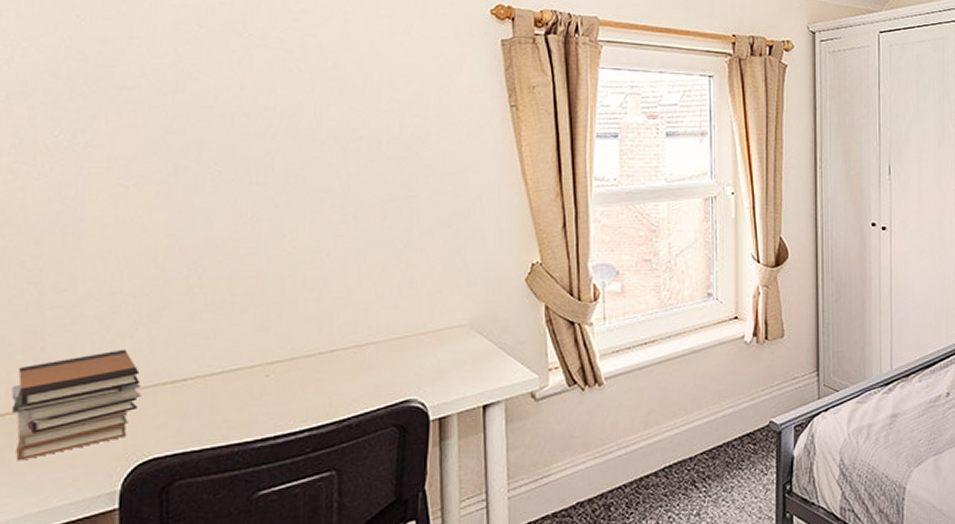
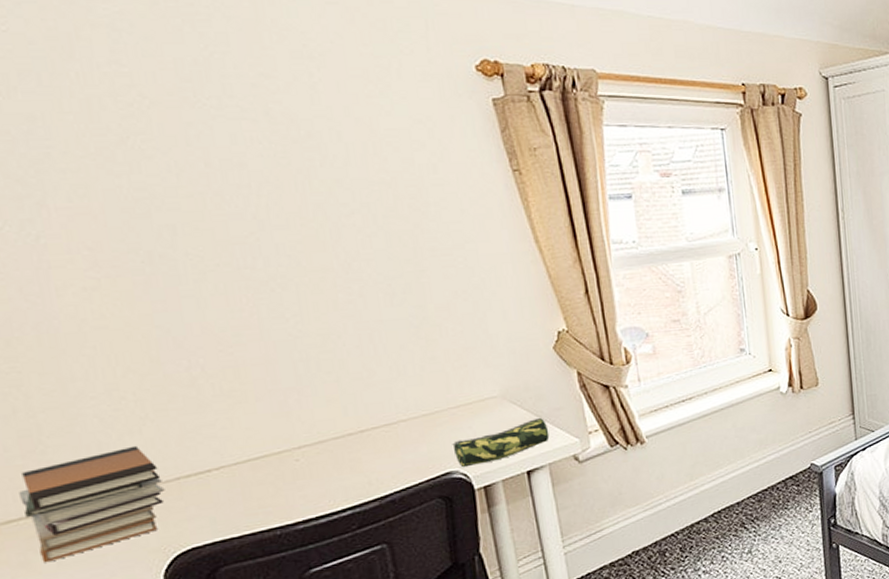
pencil case: none [415,350,510,397] -> present [452,417,550,468]

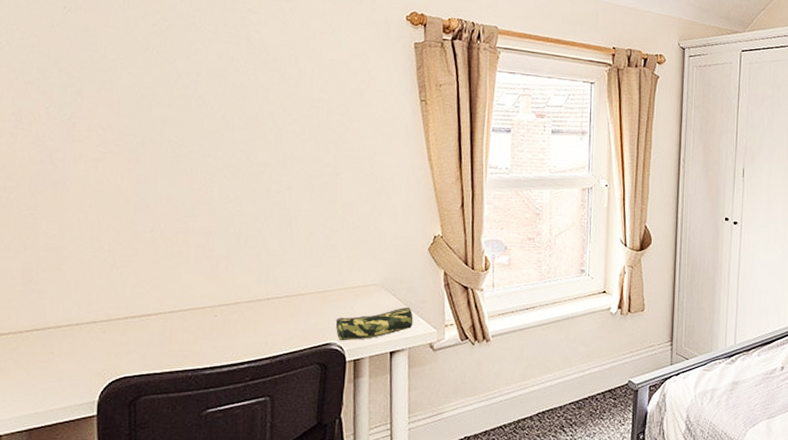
book stack: present [19,445,165,563] -> none [13,286,115,372]

